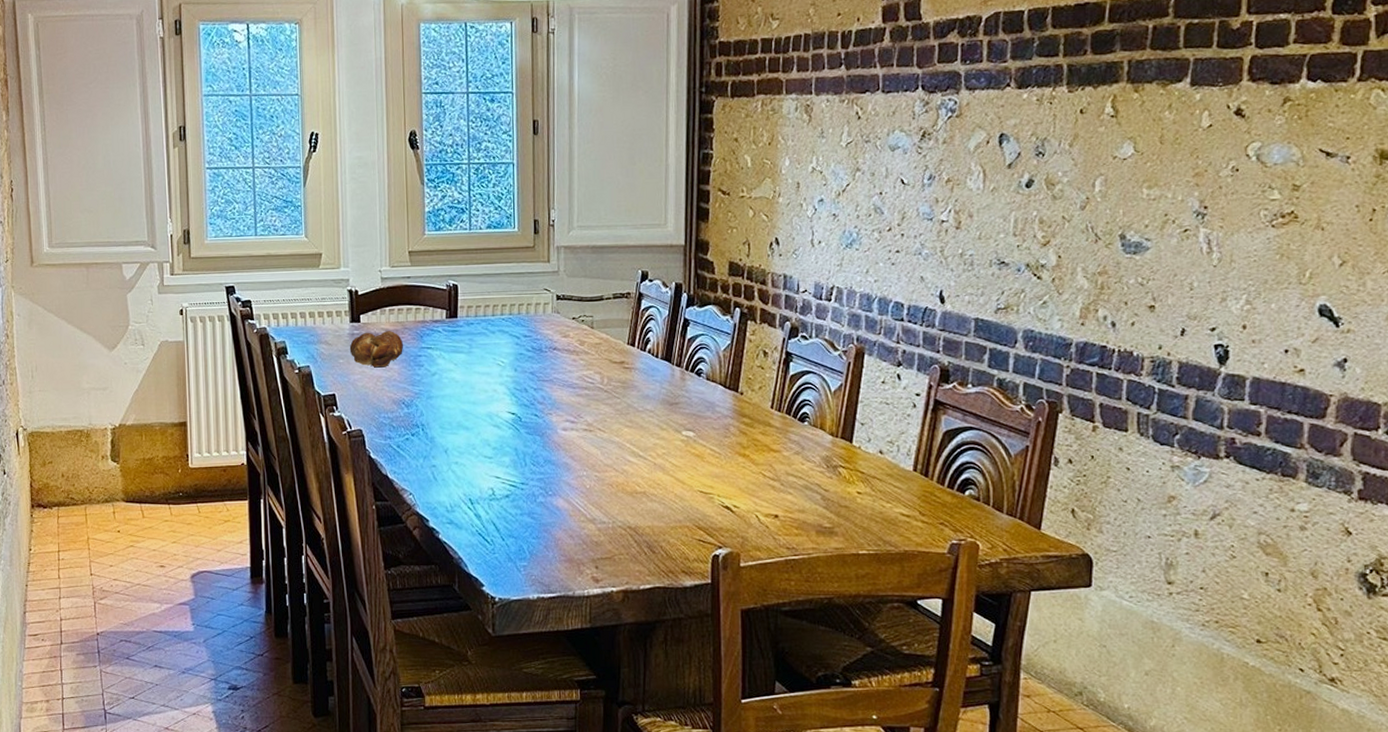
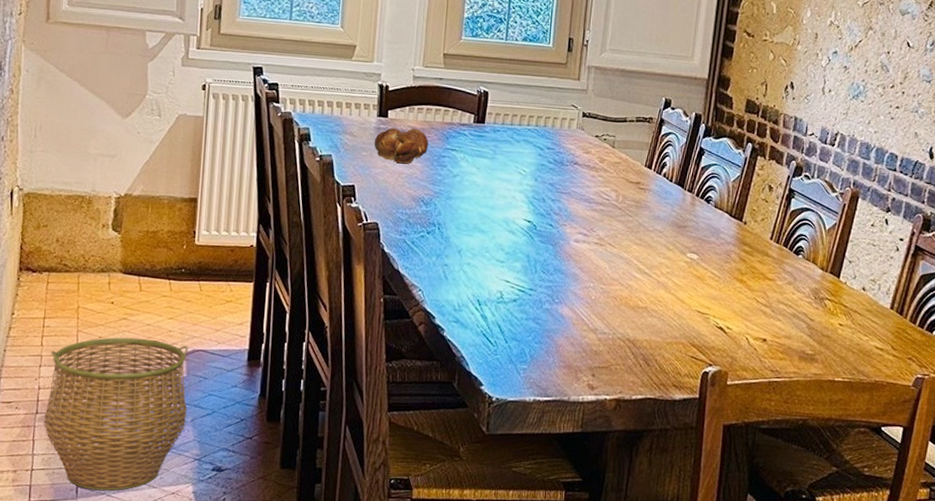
basket: none [68,564,199,715] -> present [43,337,188,491]

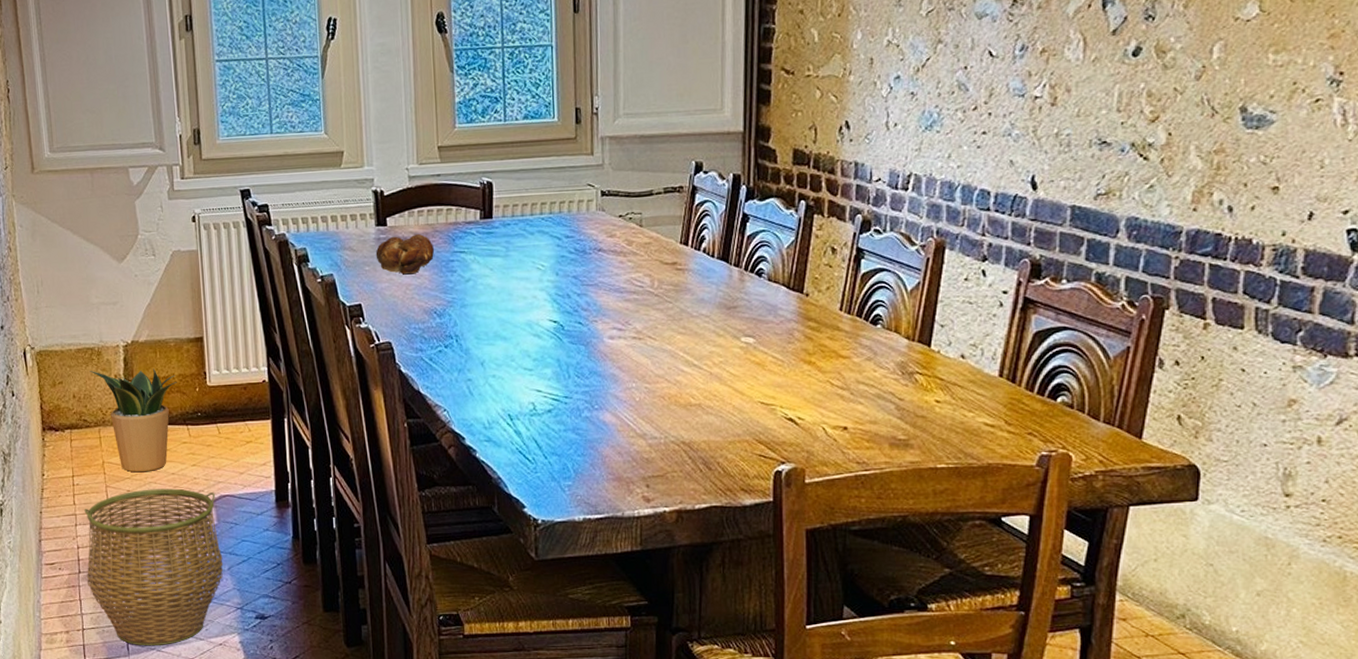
potted plant: none [77,218,165,321] -> present [89,368,177,473]

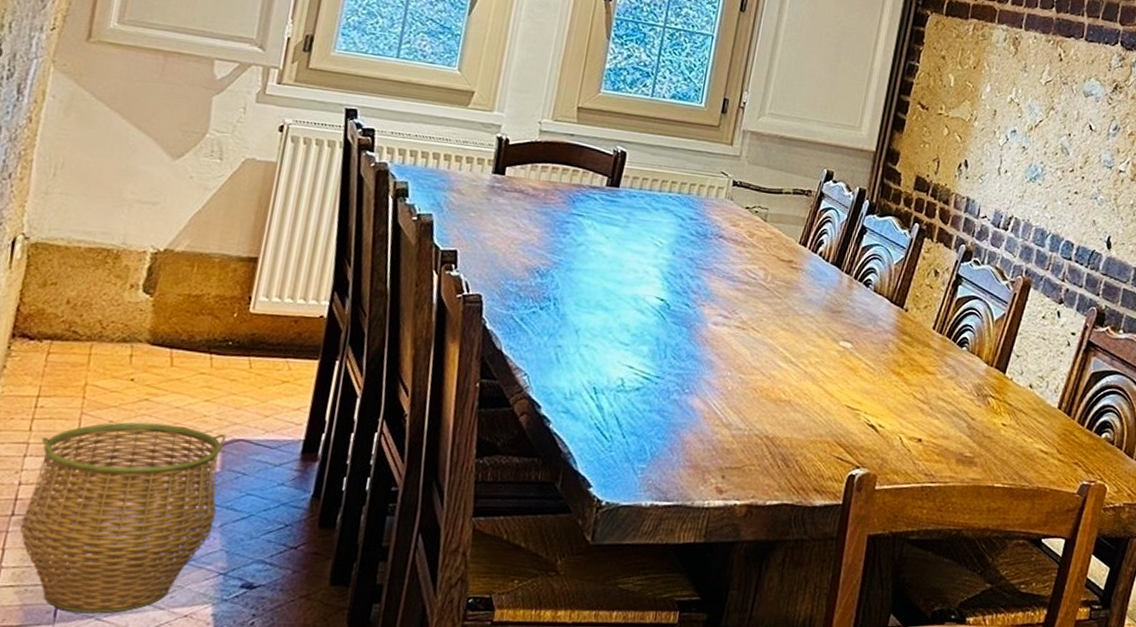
potted plant: present [89,368,177,473] -> none [98,275,211,403]
bread loaf: present [375,233,435,274] -> none [485,186,552,229]

